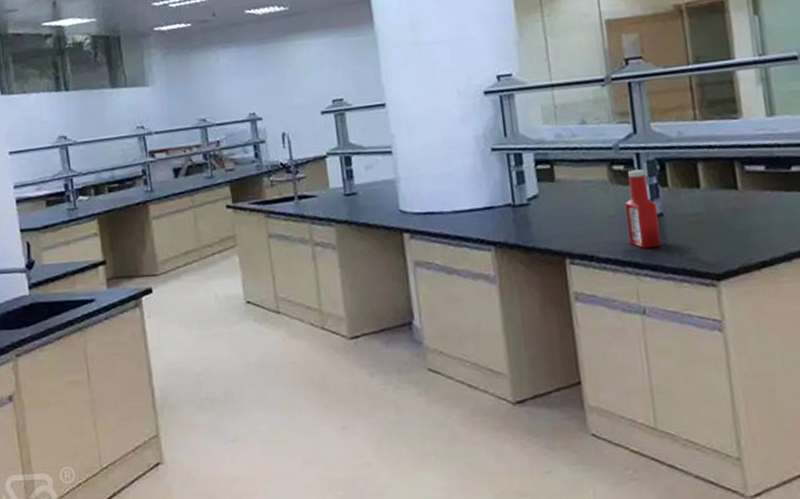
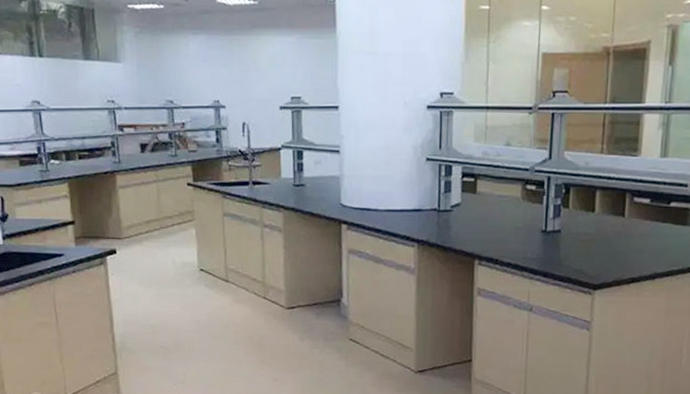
ketchup bottle: present [624,169,661,248] -> none [529,191,556,258]

